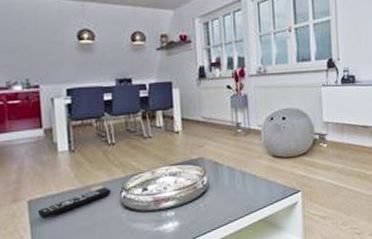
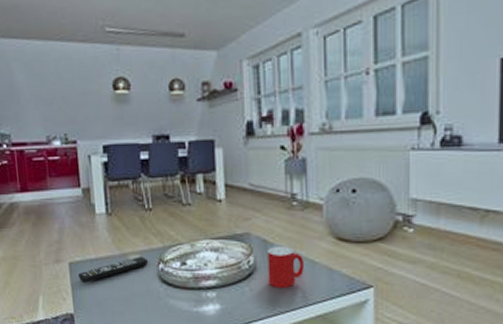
cup: none [218,166,248,201] -> present [267,247,304,288]

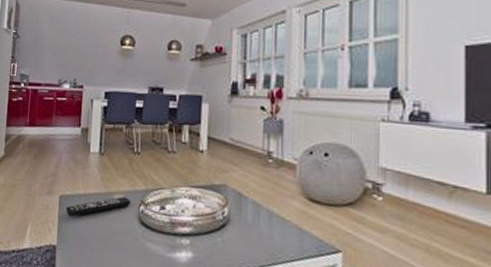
cup: present [267,247,304,288] -> none [240,200,275,243]

